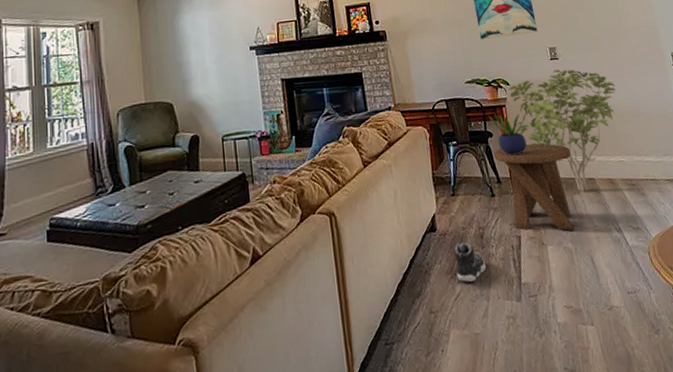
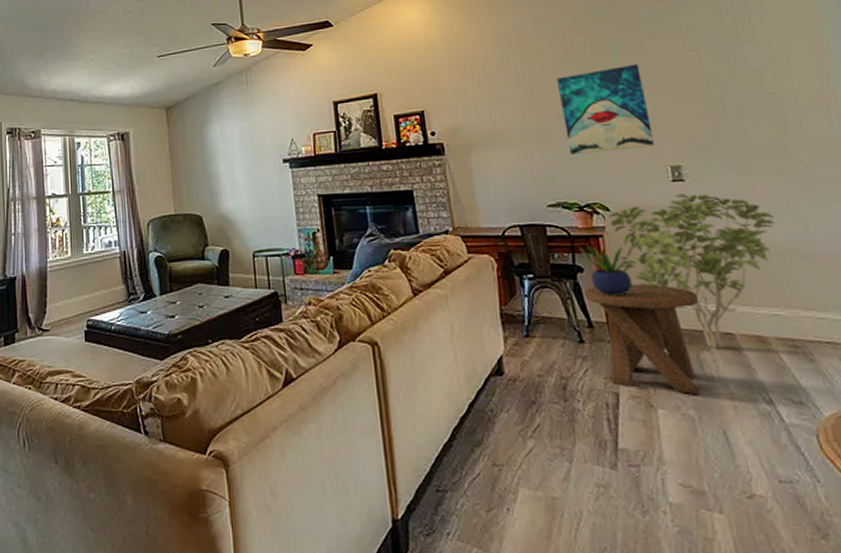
sneaker: present [454,242,486,282] -> none [526,392,569,438]

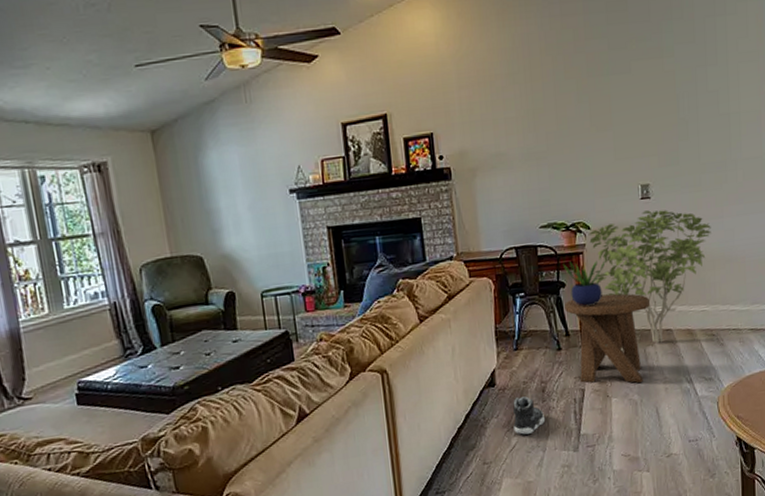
sneaker: none [526,392,569,438] -> present [513,396,545,435]
wall art: present [557,63,655,154] -> none [556,84,631,176]

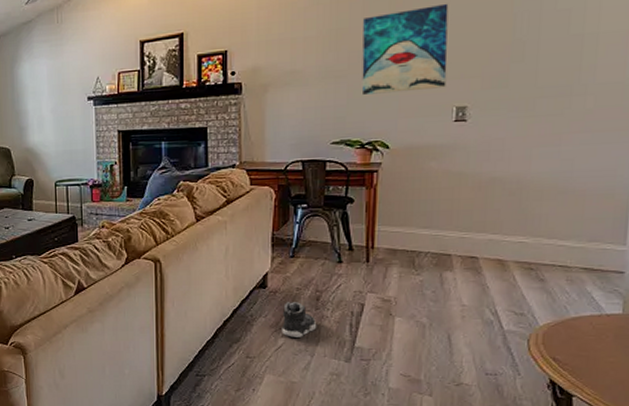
wall art: none [556,84,631,176] -> present [361,3,449,95]
potted plant: present [563,260,606,307] -> none [354,179,404,223]
music stool: present [565,293,651,384] -> none [351,214,454,307]
shrub: present [589,209,711,344] -> none [386,133,543,269]

